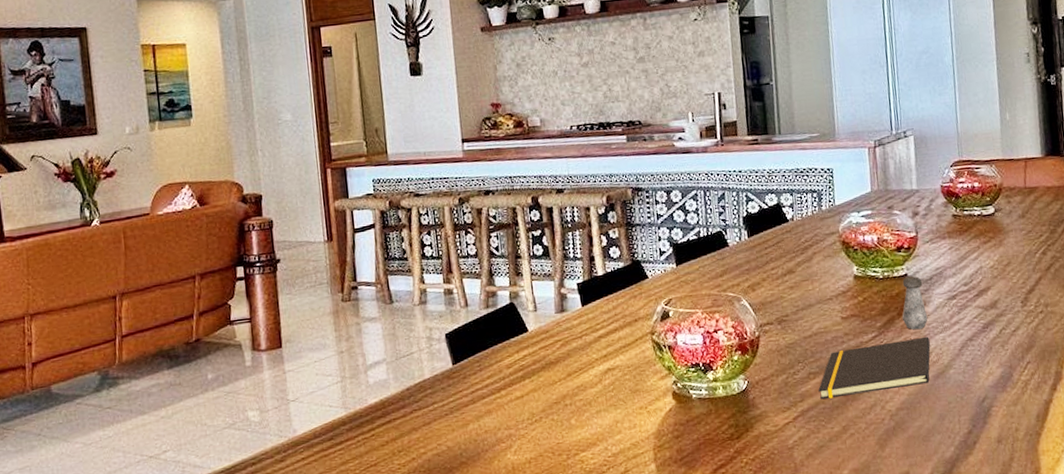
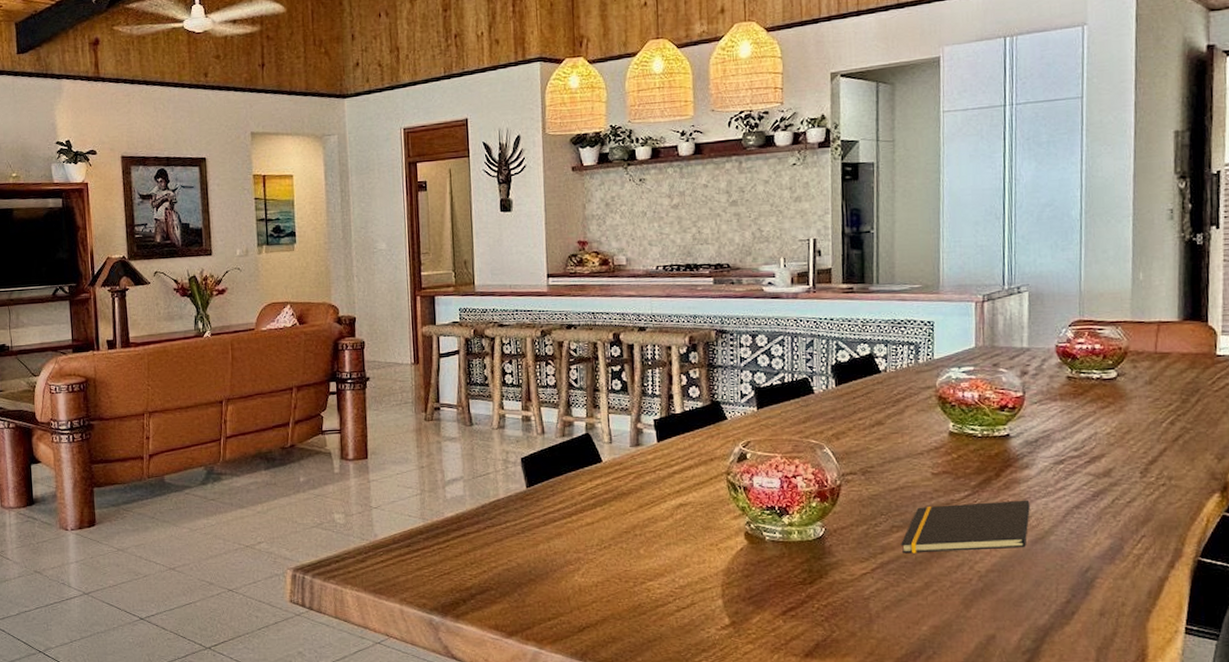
salt shaker: present [902,276,928,330] -> none [1000,436,1030,492]

